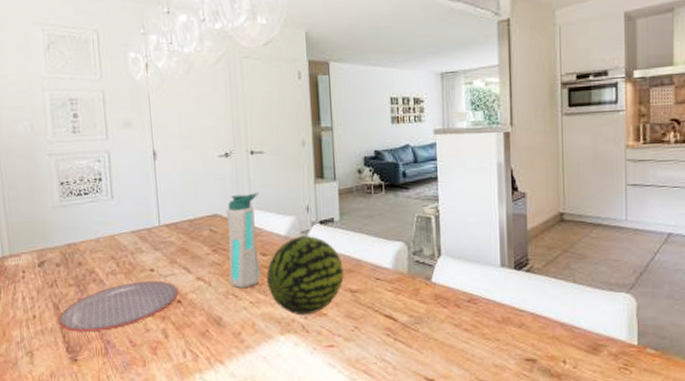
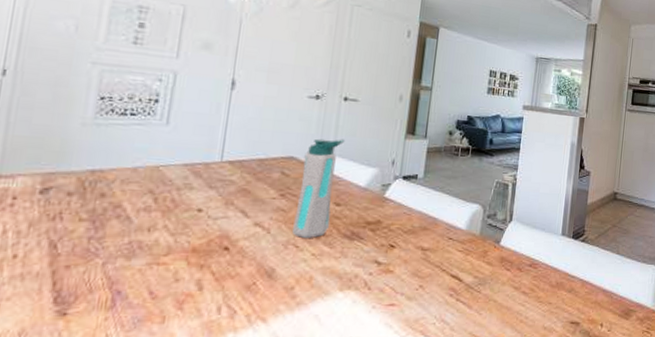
plate: present [59,280,179,332] -> none [52,222,228,279]
fruit: present [266,235,344,315] -> none [335,189,419,271]

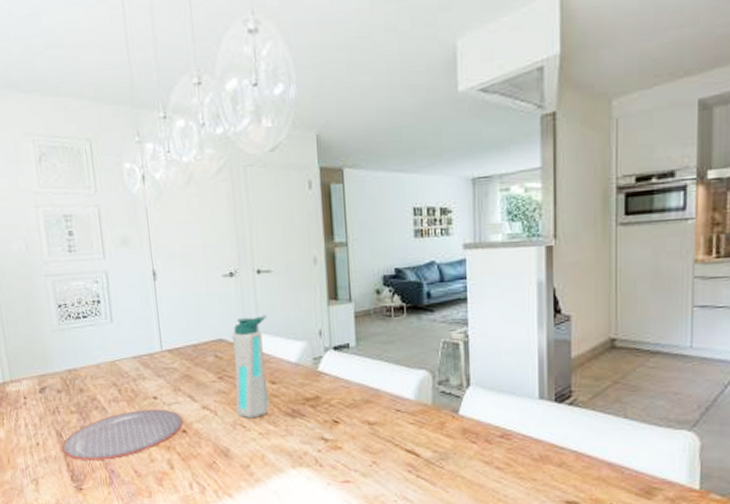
plate: none [52,222,228,279] -> present [62,409,184,460]

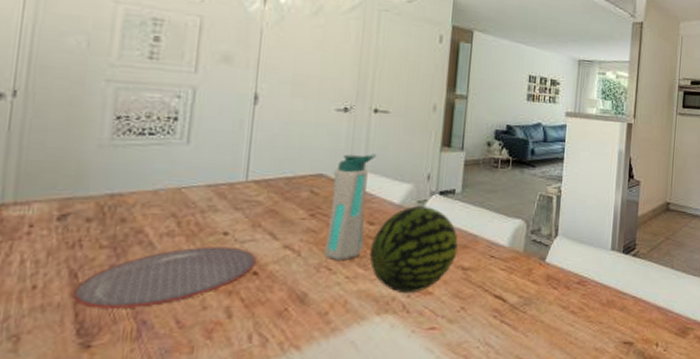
fruit: none [276,362,361,448] -> present [369,205,458,294]

